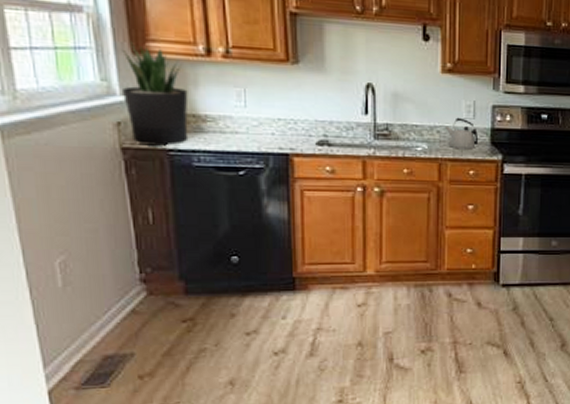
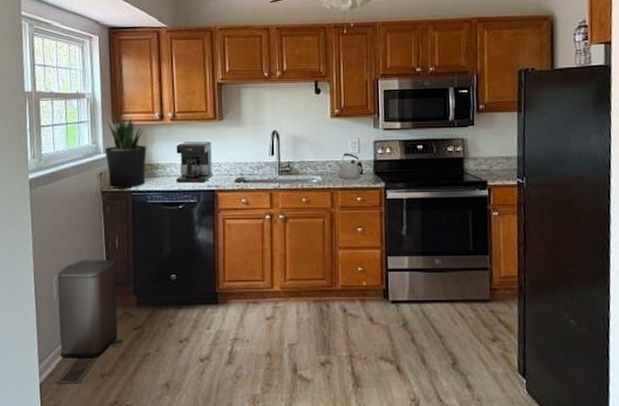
pedal bin: none [60,237,168,360] -> present [57,259,123,359]
coffee maker: none [232,87,286,145] -> present [176,141,213,184]

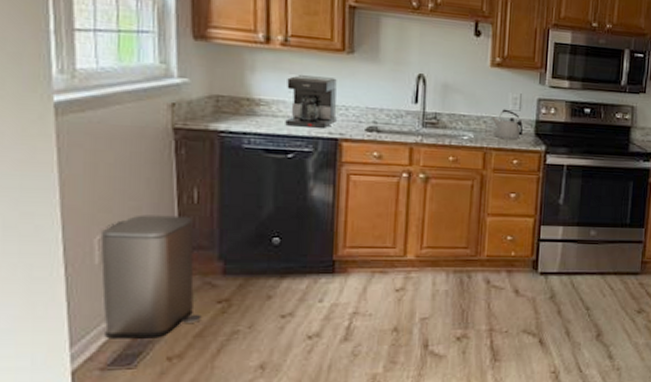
planter: present [105,114,147,189] -> none [180,27,244,128]

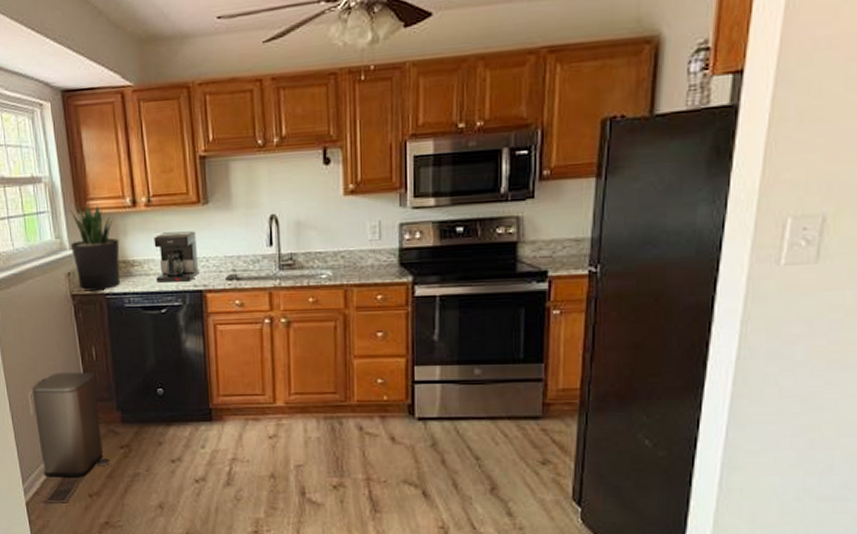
planter: none [180,27,244,128] -> present [70,202,121,291]
kettle: present [492,109,524,140] -> none [350,240,386,274]

